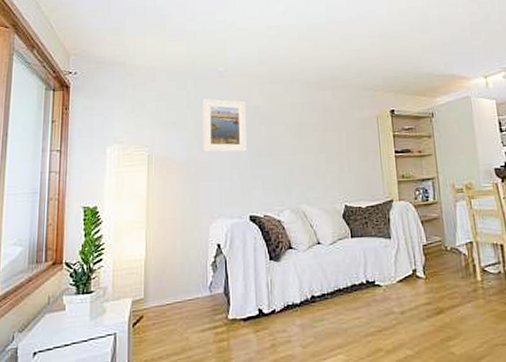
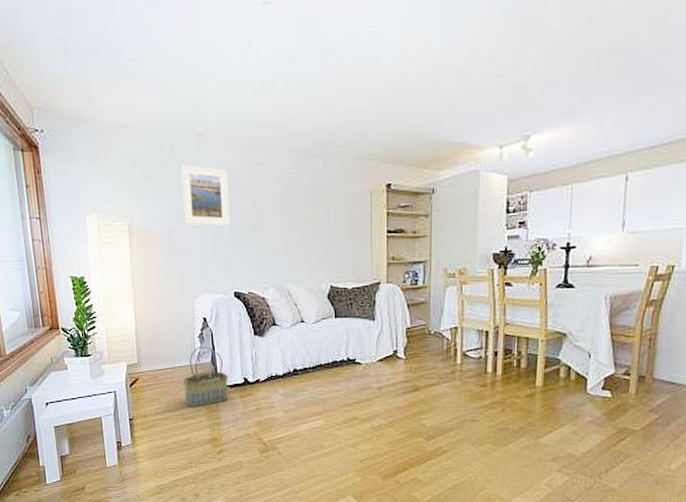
basket: none [193,275,242,348] -> present [183,346,228,408]

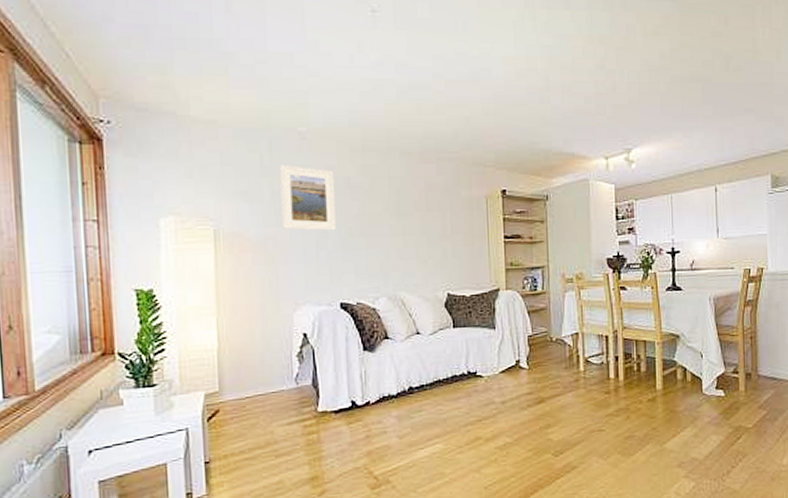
basket: present [183,346,228,408] -> none [277,366,333,441]

